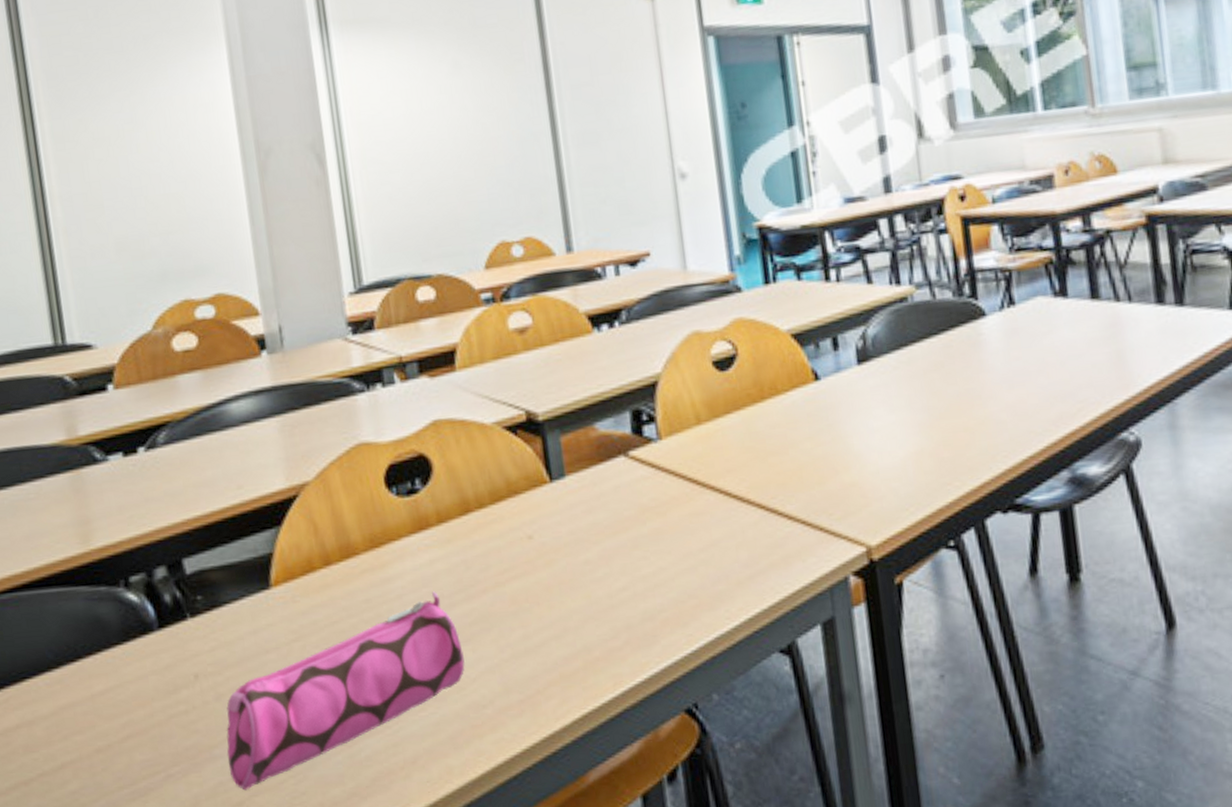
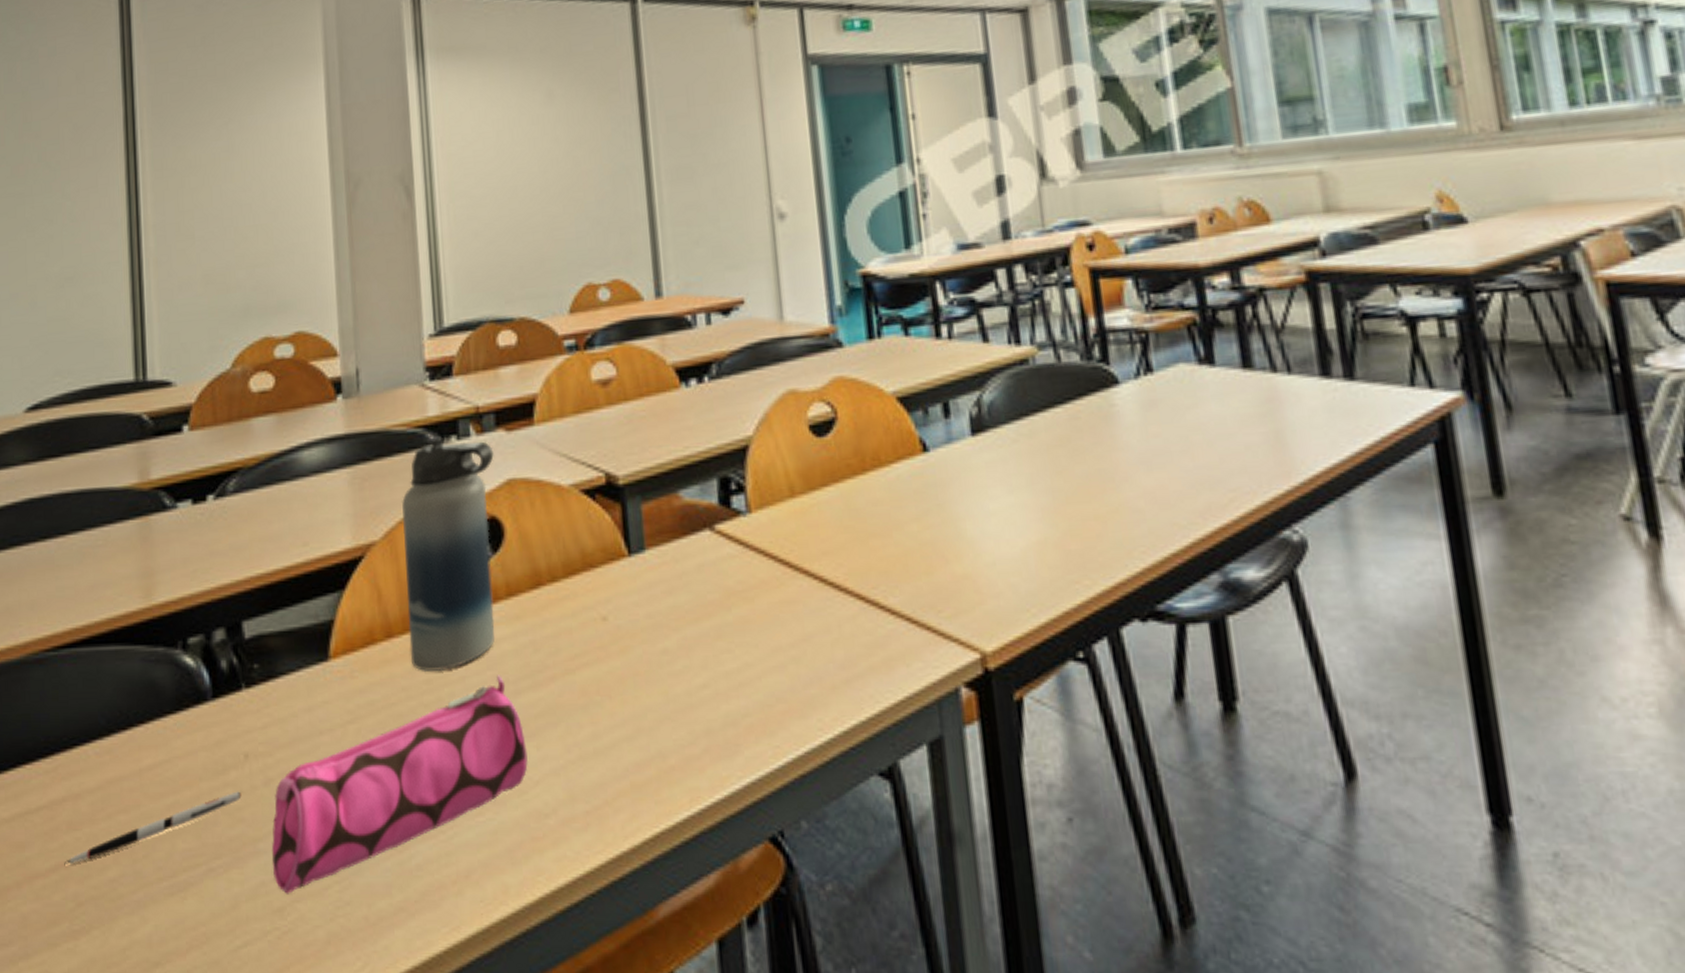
pen: none [24,707,194,783] -> present [64,791,242,865]
water bottle: none [332,385,429,592] -> present [402,436,495,672]

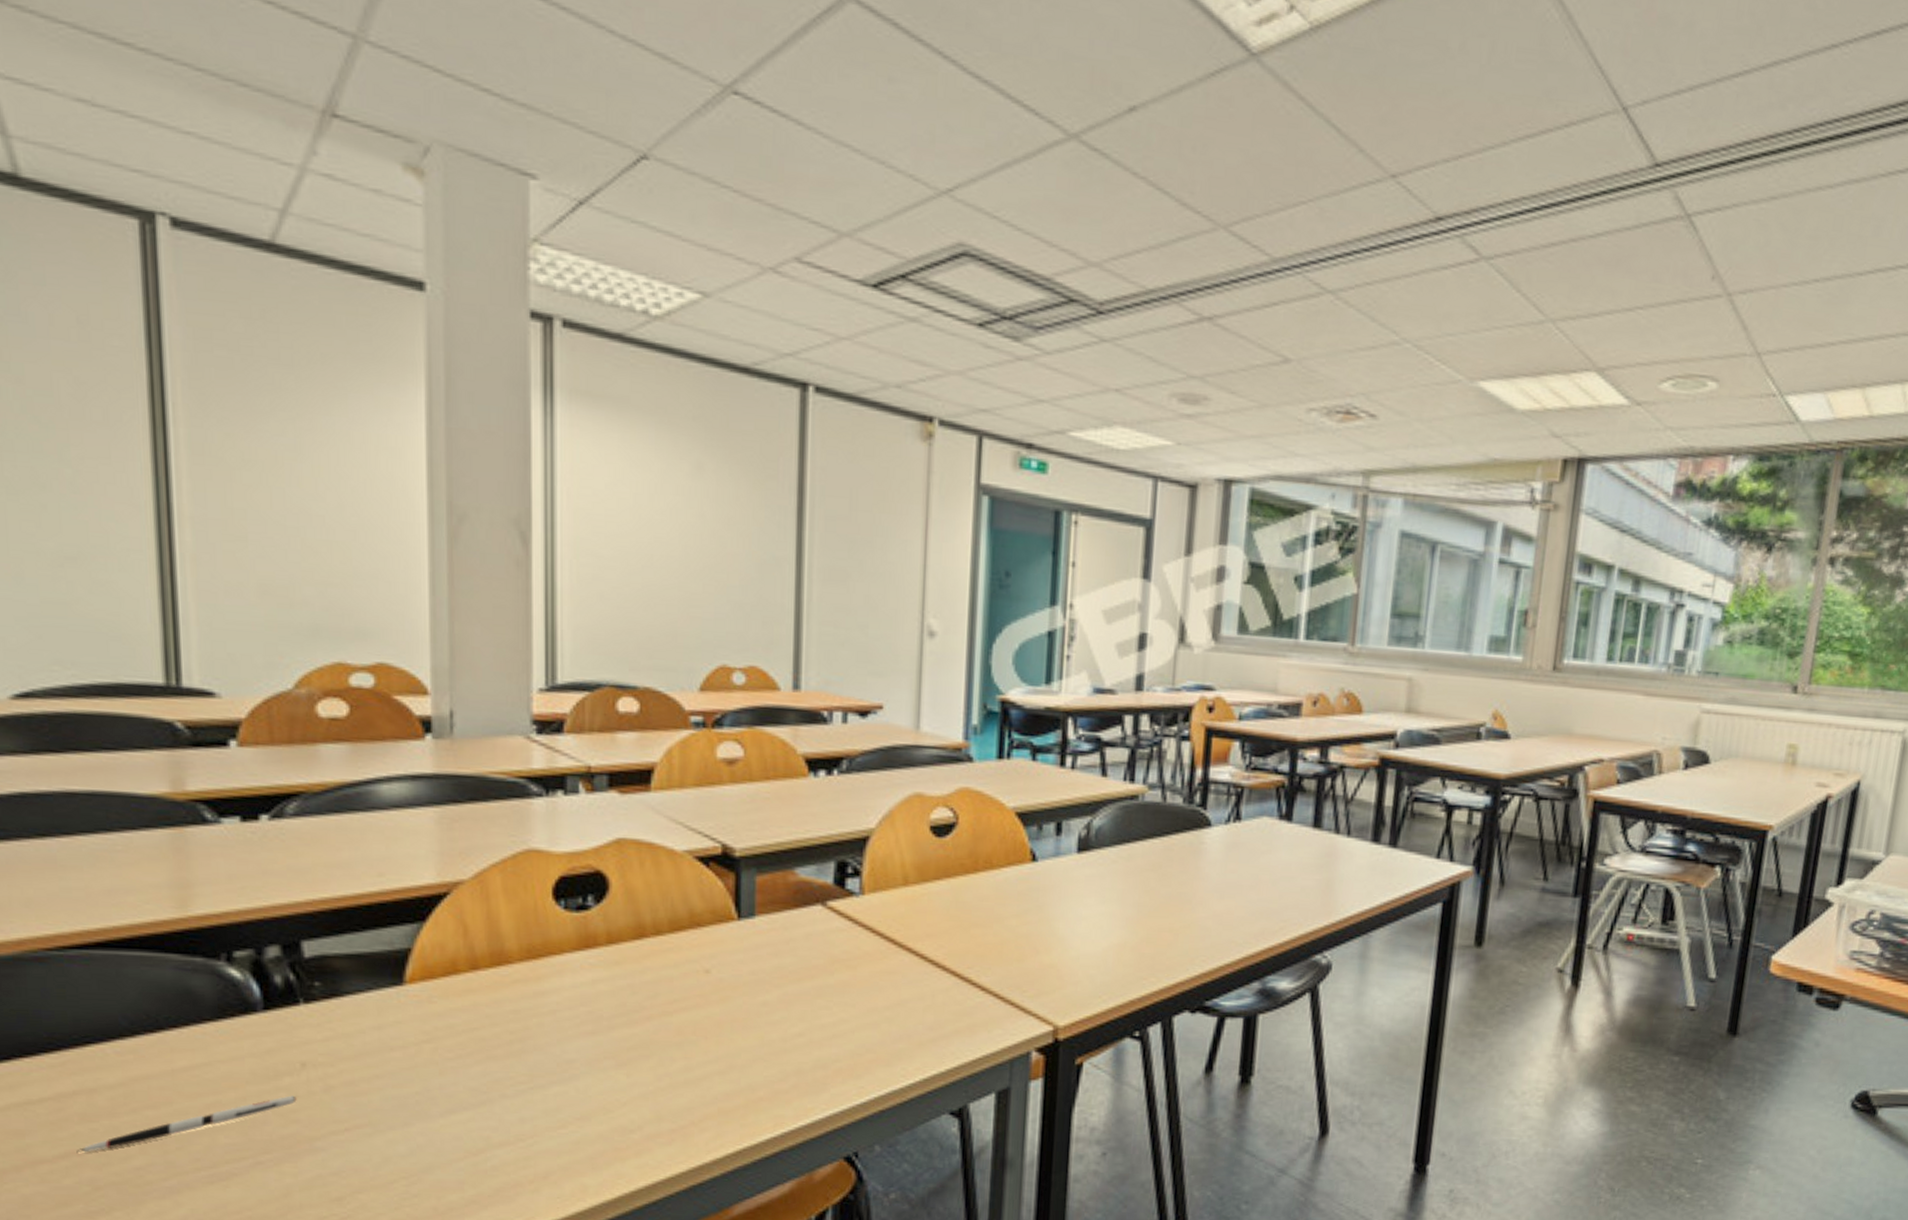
pencil case: present [271,675,528,894] -> none [330,1011,616,1186]
water bottle: present [402,436,495,672] -> none [496,789,604,1004]

